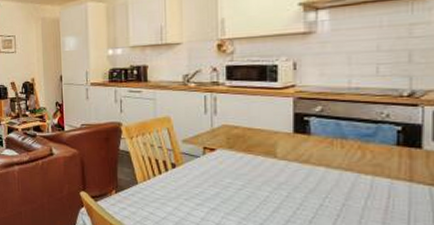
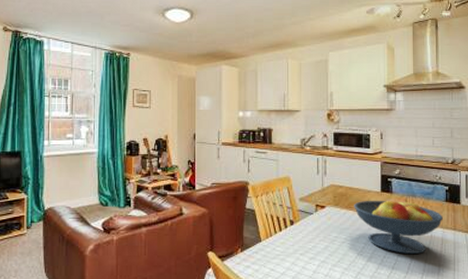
fruit bowl: none [254,141,391,208] -> present [354,199,443,254]

